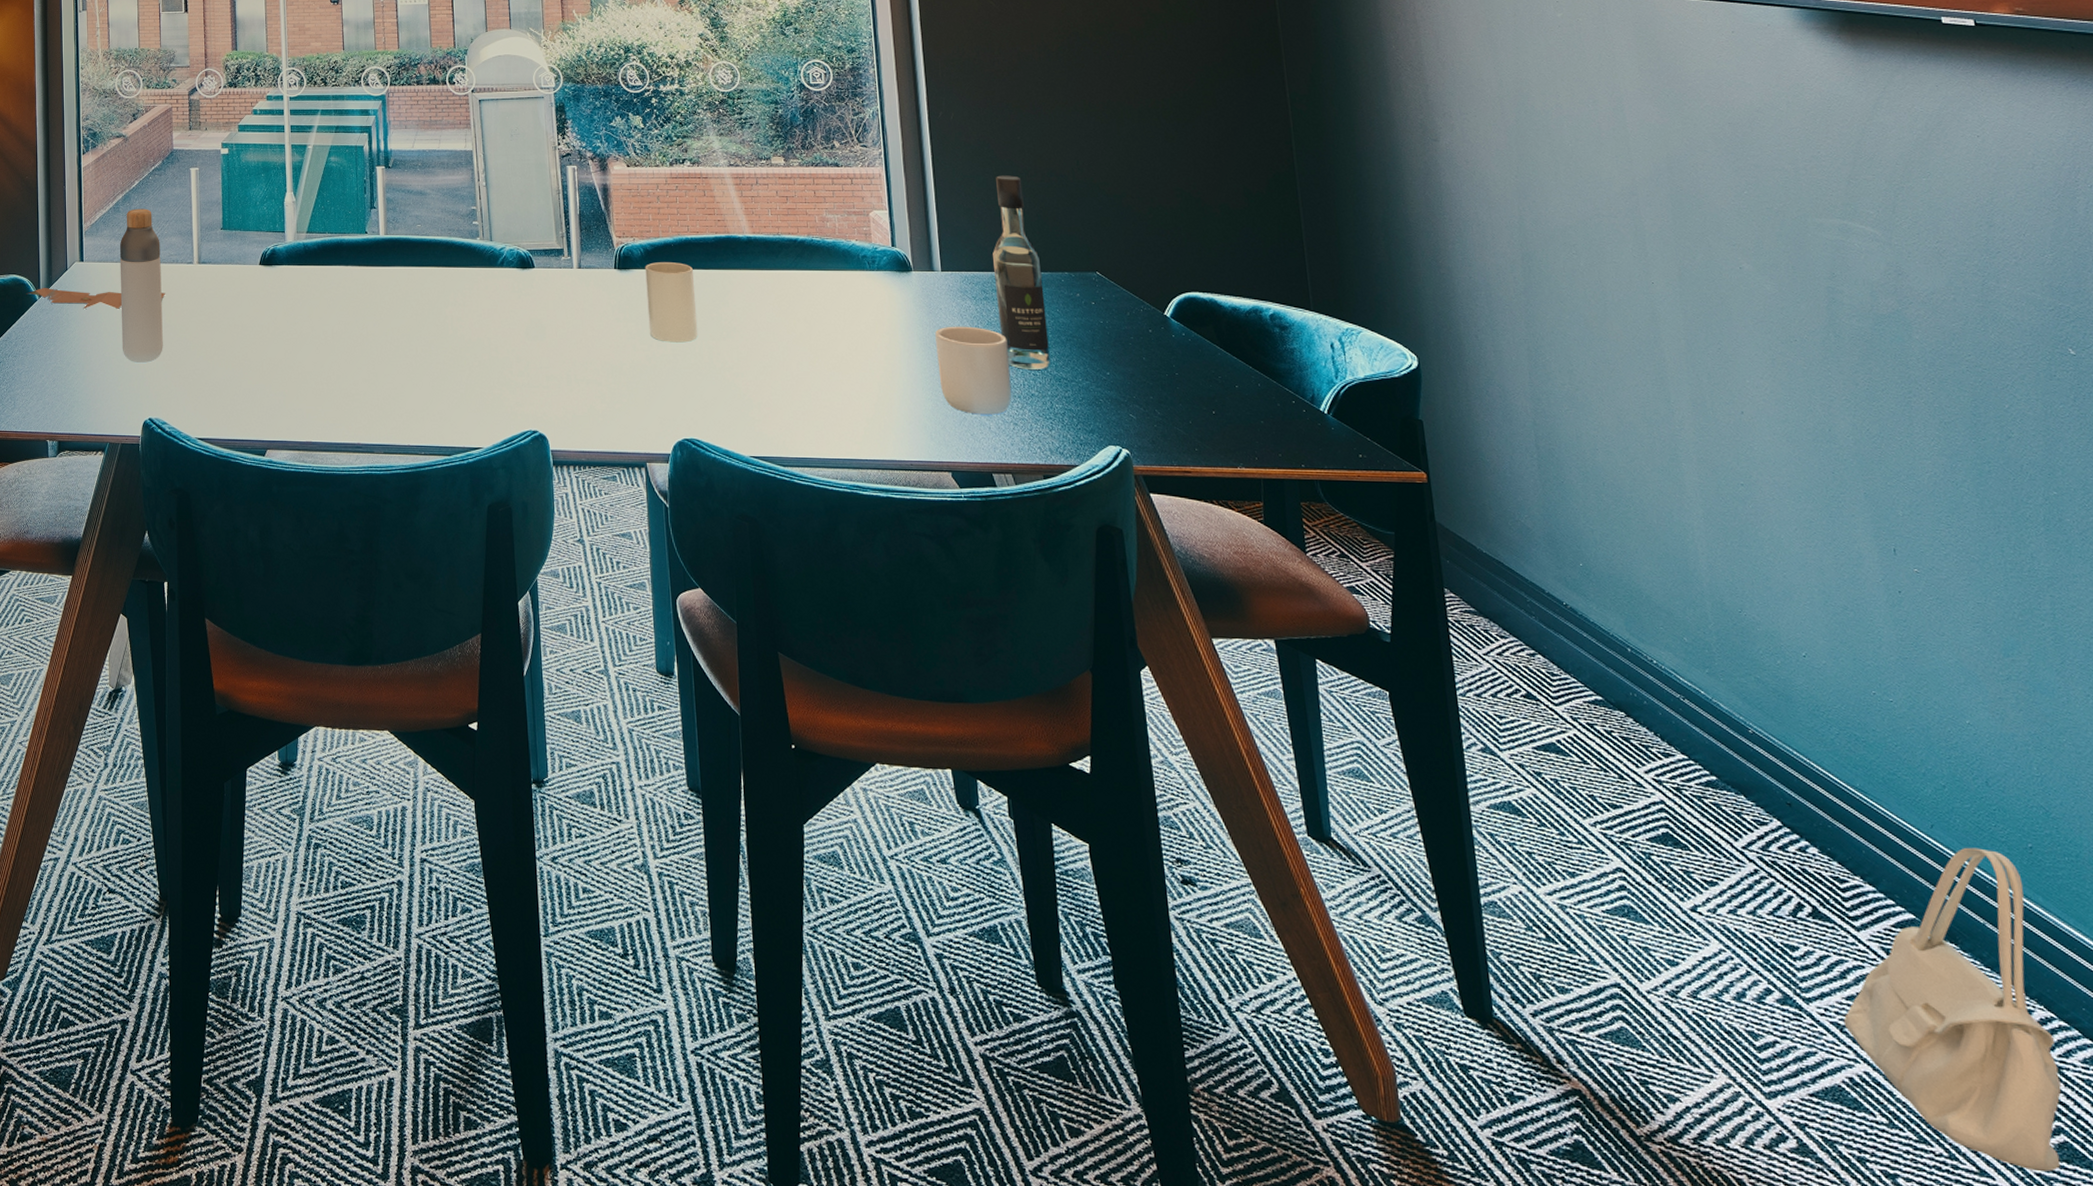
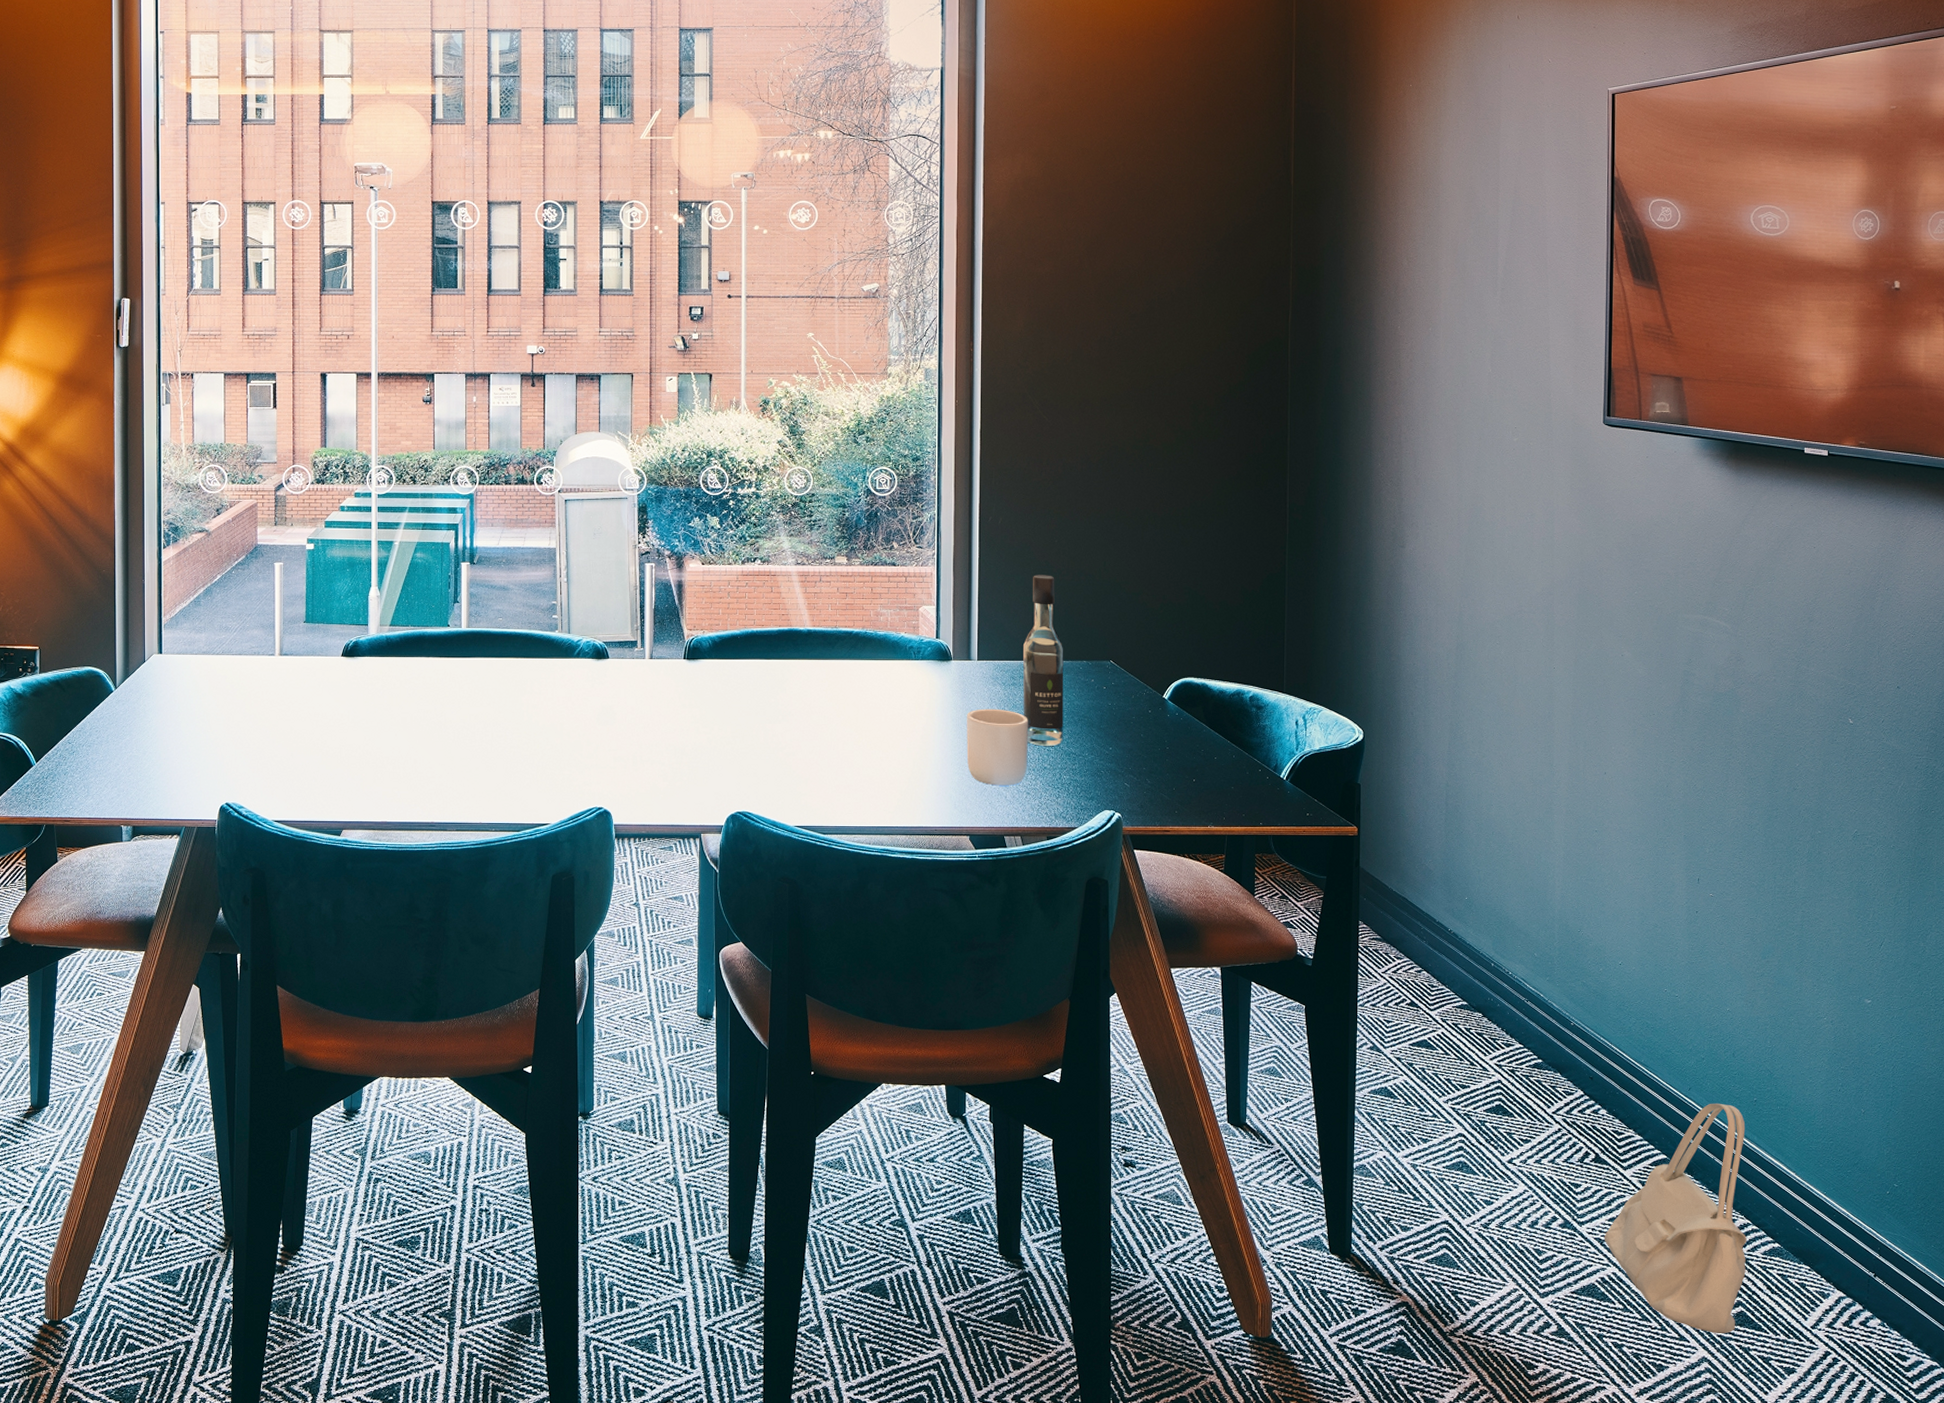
papers: present [26,287,166,309] -> none [102,679,246,699]
bottle: present [119,208,163,363] -> none [199,602,242,750]
cup: present [645,262,698,343] -> none [712,653,757,726]

